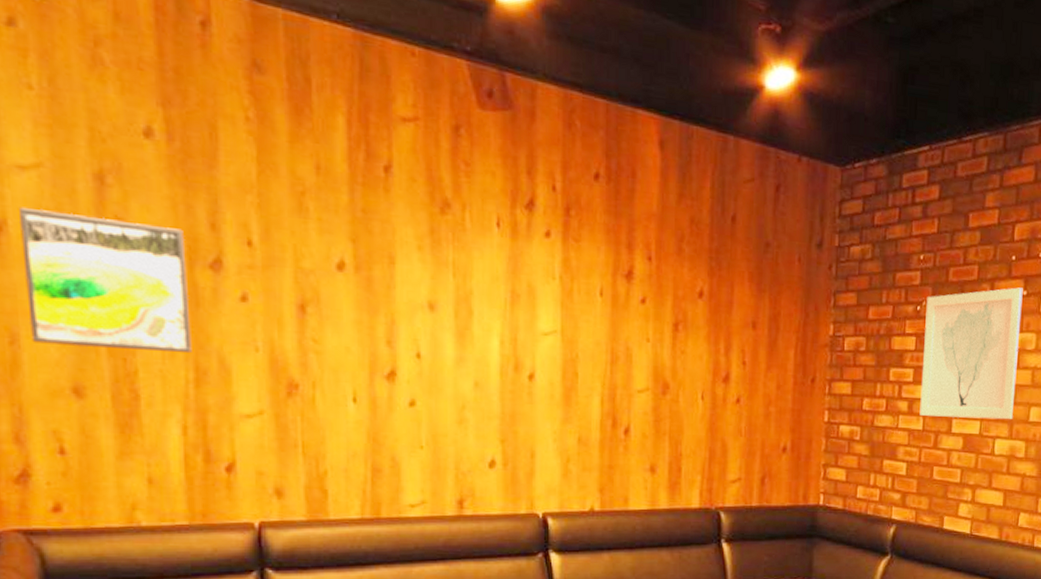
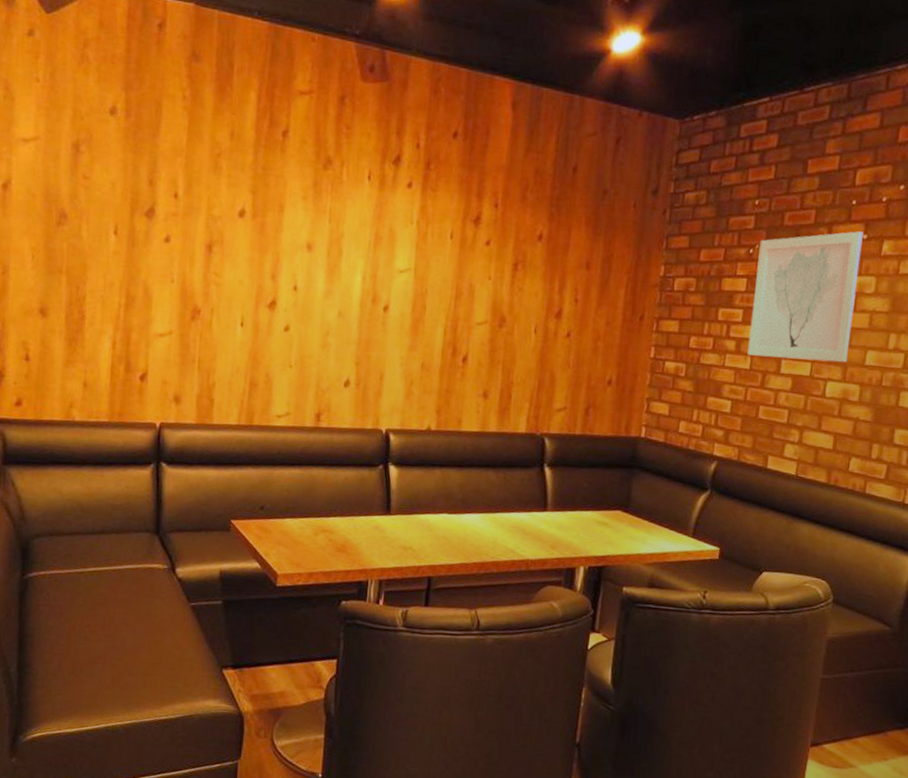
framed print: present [18,206,192,354] -> none [16,170,129,284]

